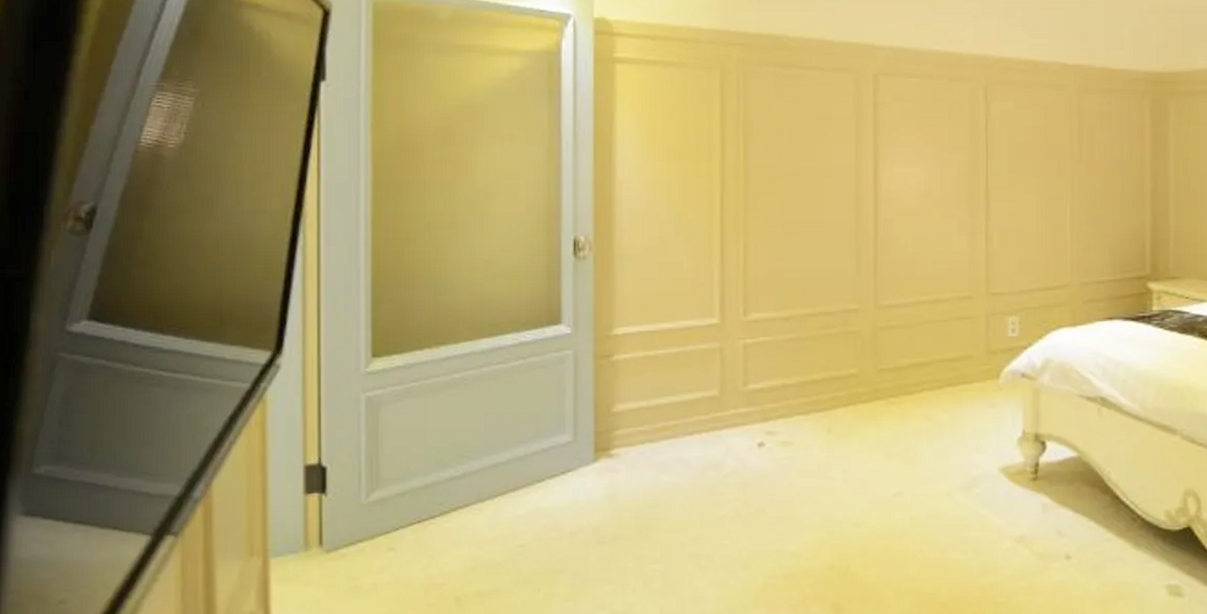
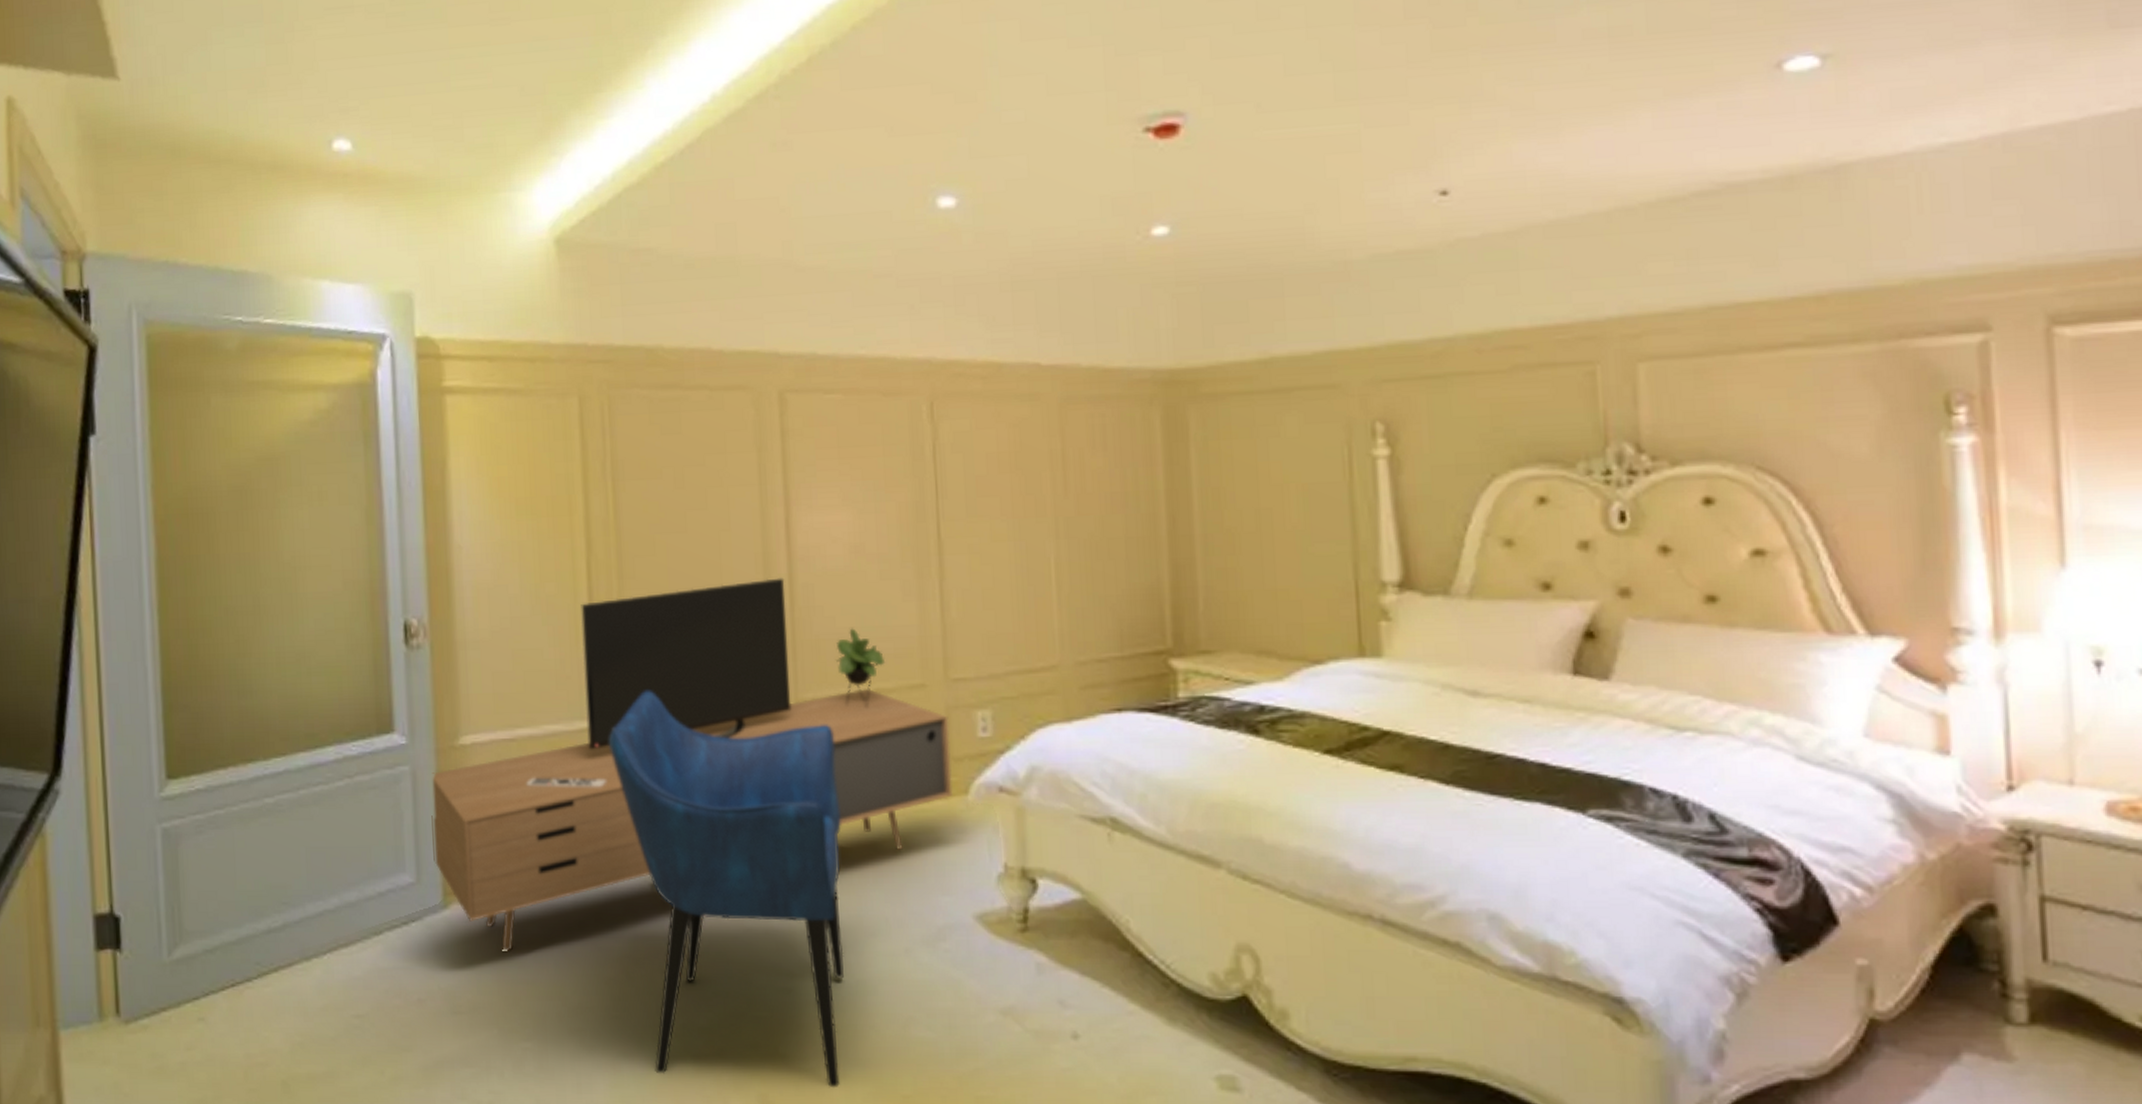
media console: none [588,214,988,496] -> present [431,577,953,952]
armchair: none [731,296,905,598] -> present [609,690,844,1088]

